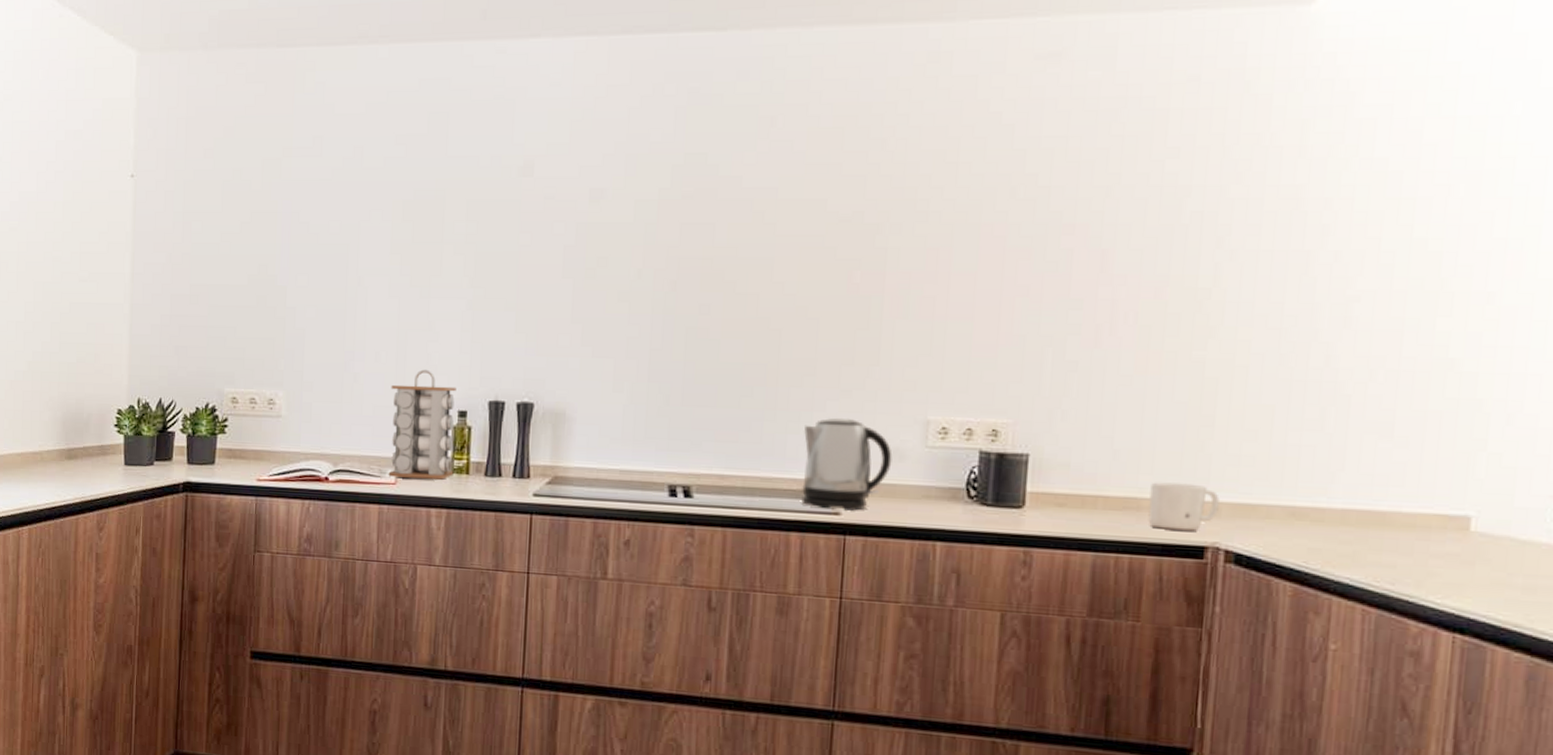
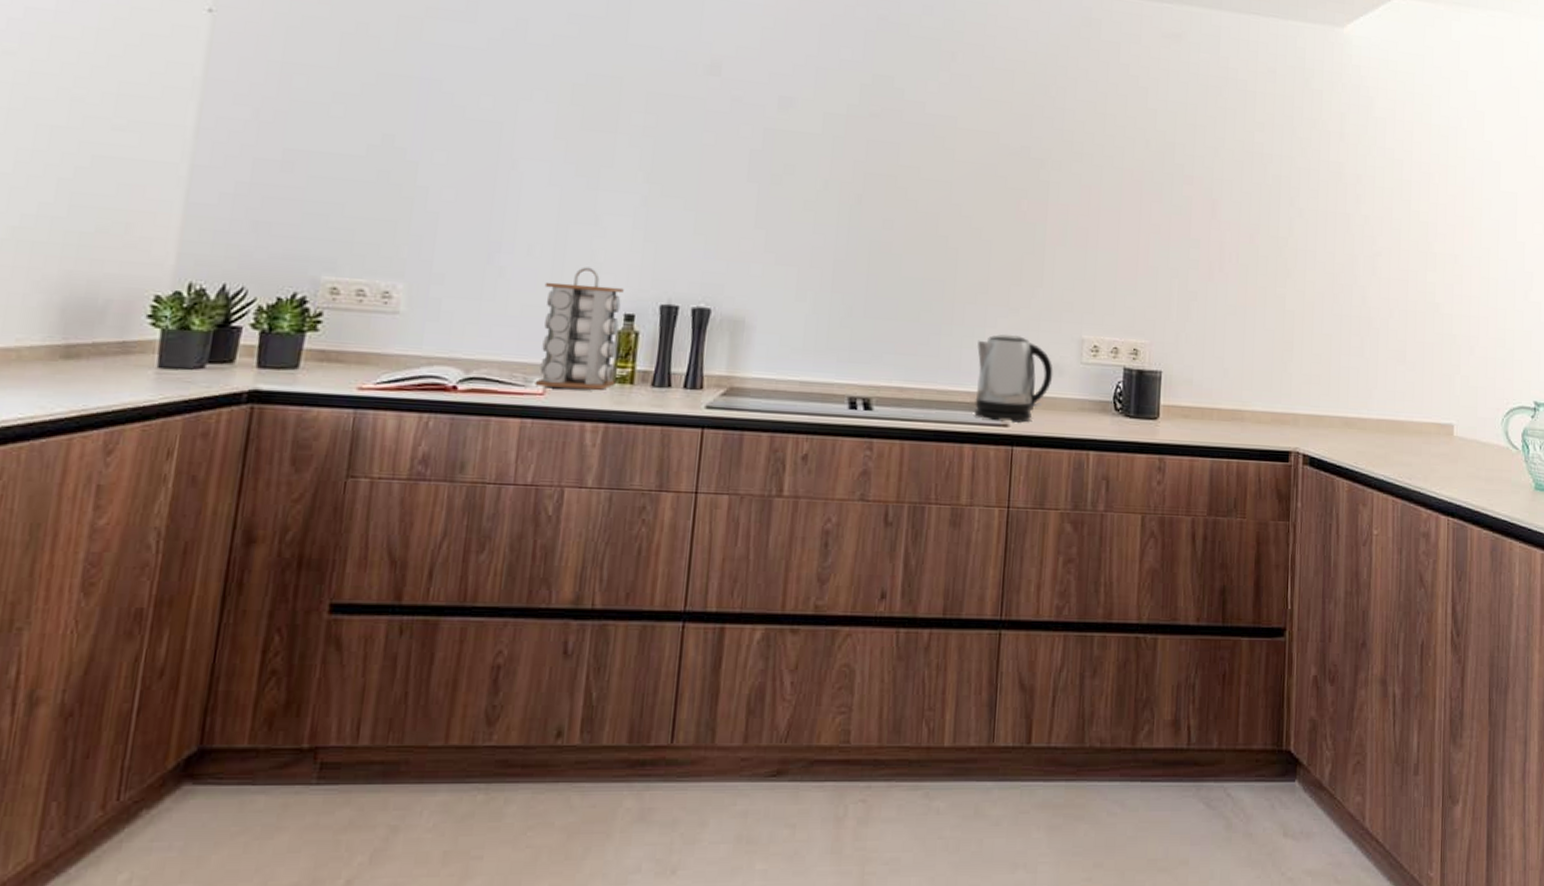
mug: present [1148,482,1220,531] -> none [1249,396,1298,438]

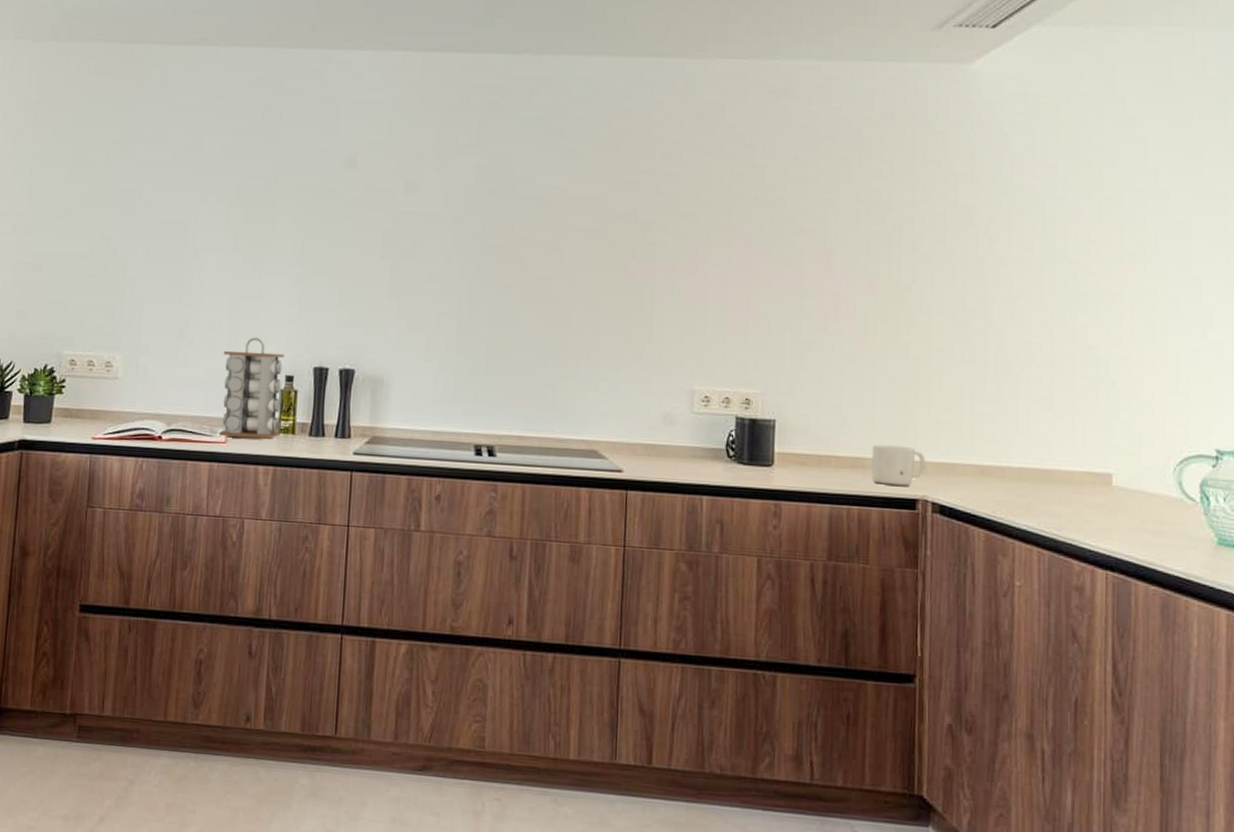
kettle: present [974,334,1053,421] -> none [589,386,665,467]
mug: none [1249,396,1298,438] -> present [871,444,925,486]

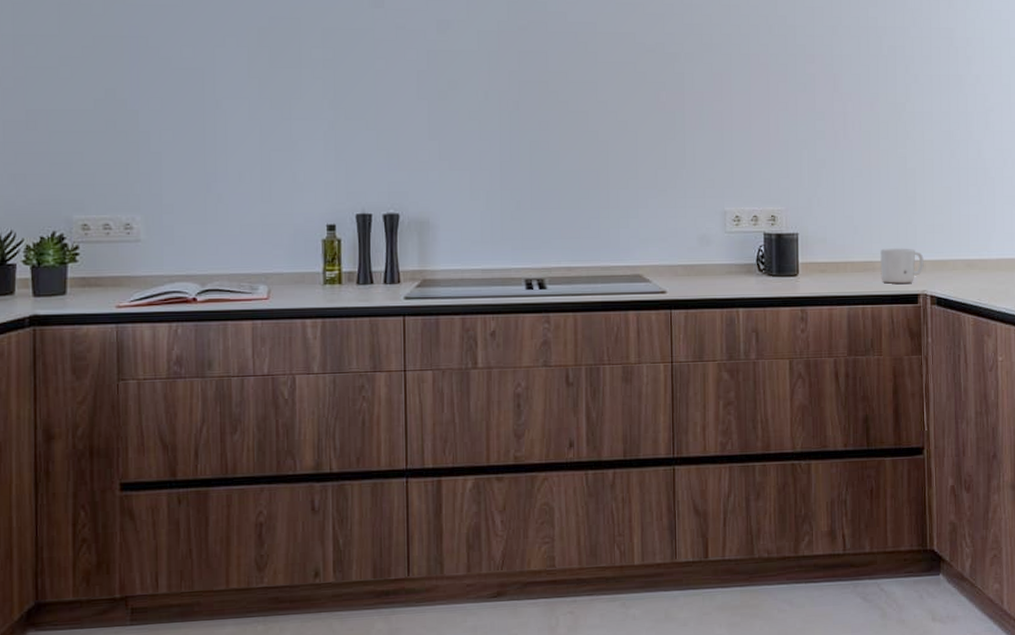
spice rack: present [219,337,284,440] -> none [257,187,326,293]

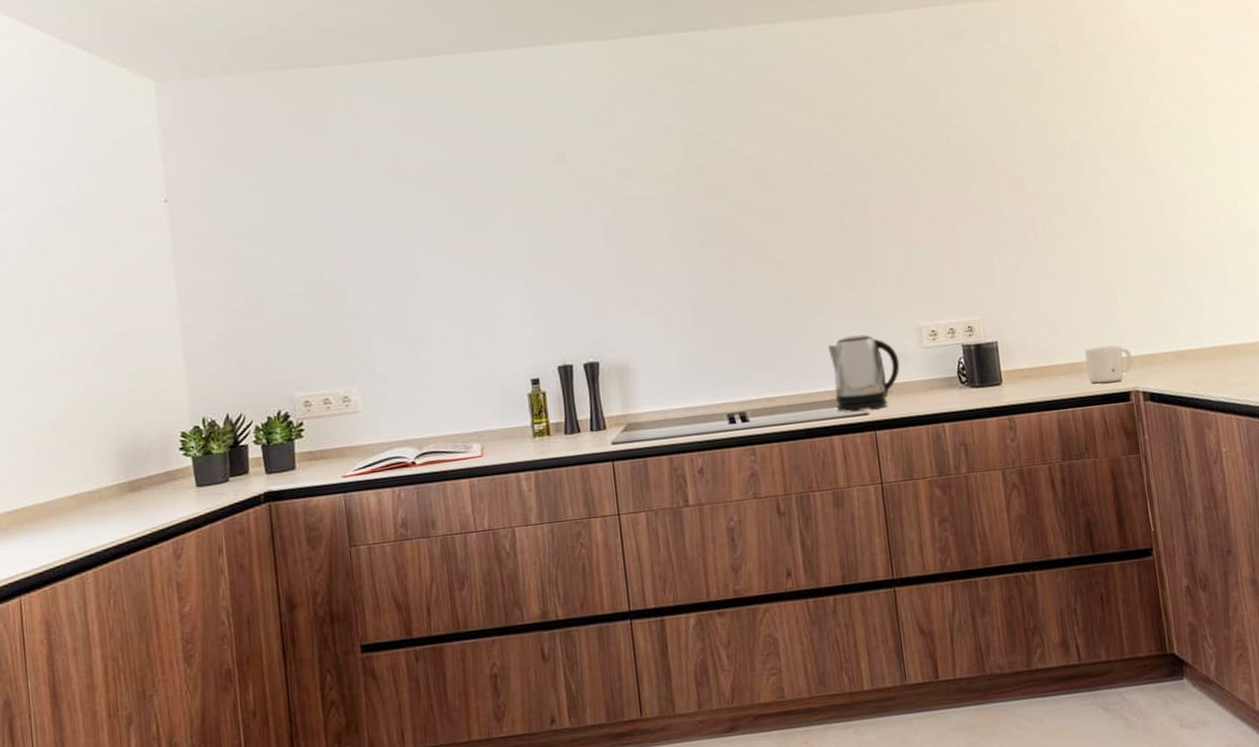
kettle: none [633,212,701,288] -> present [828,334,900,411]

